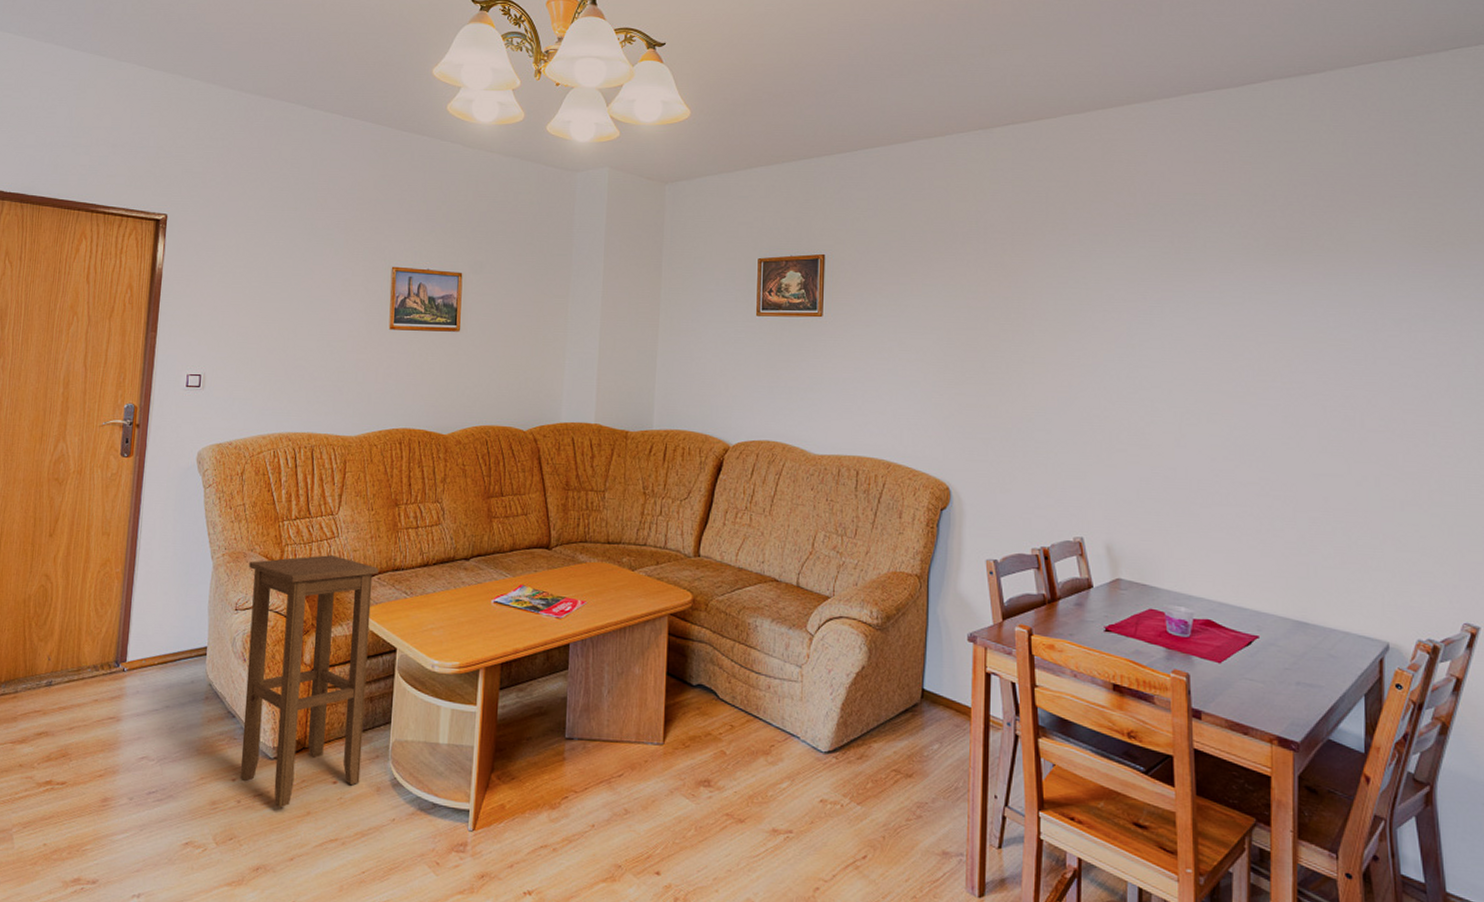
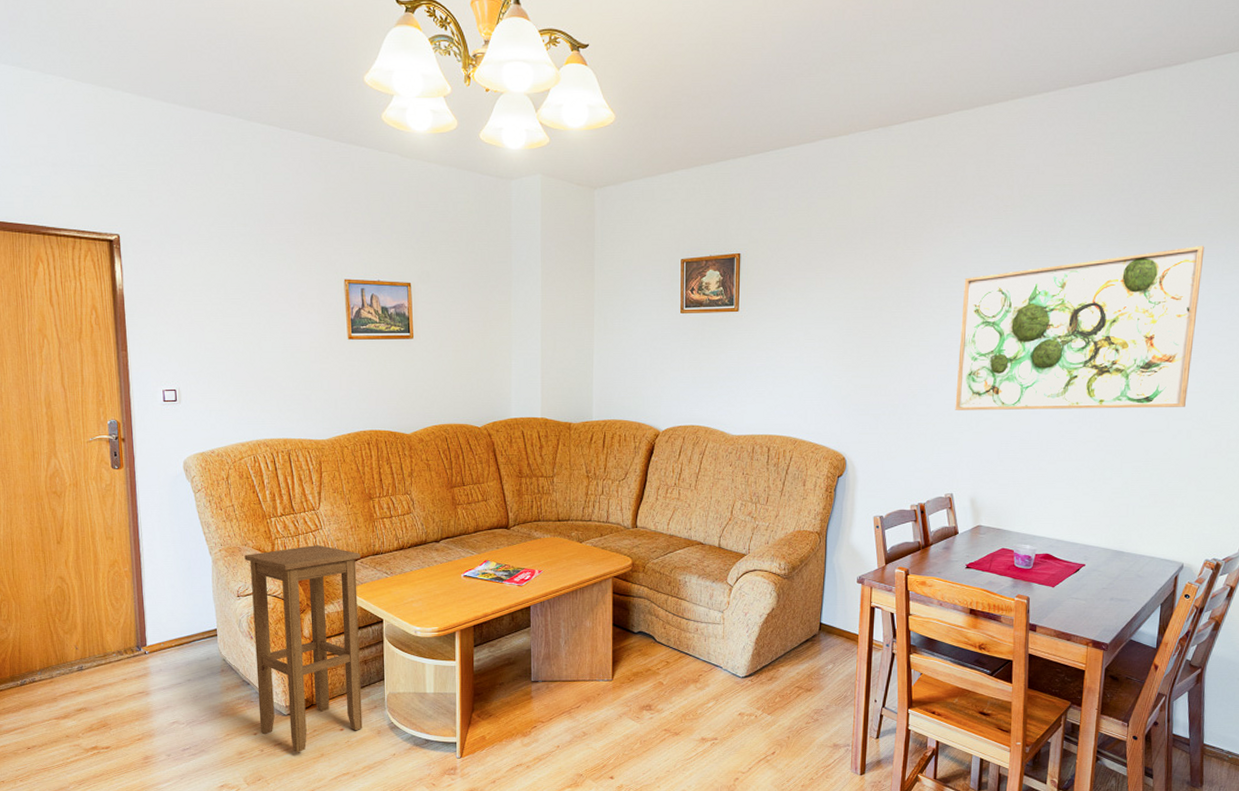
wall art: none [1081,264,1372,448] -> present [955,246,1205,410]

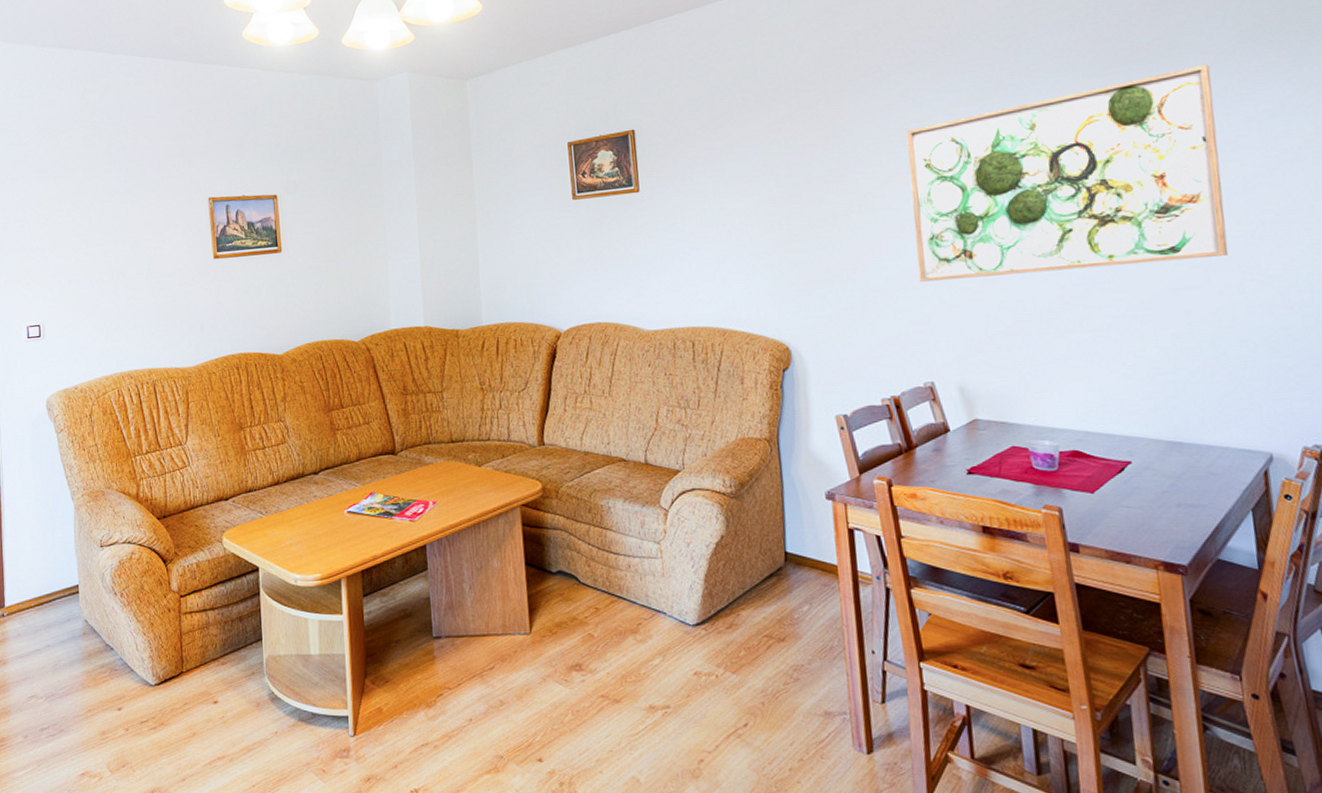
stool: present [244,545,363,753] -> none [108,484,239,732]

